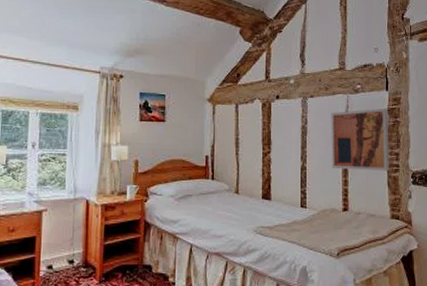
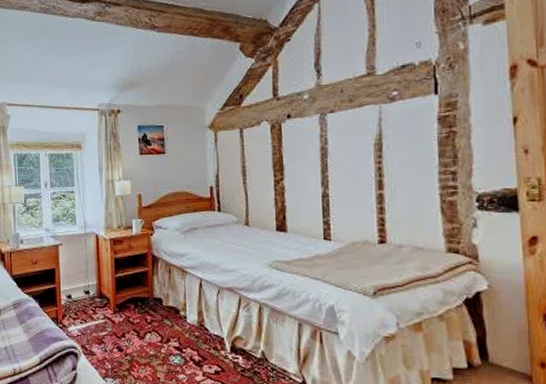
wall art: present [331,108,390,171] -> none [358,117,443,195]

